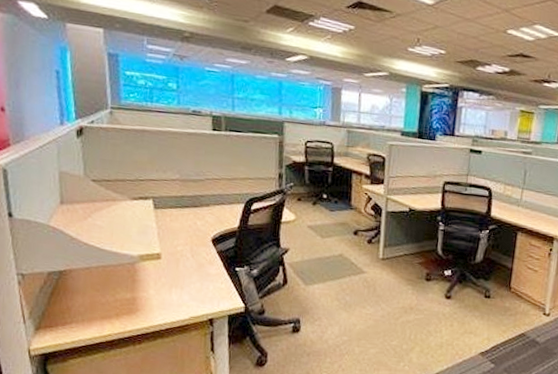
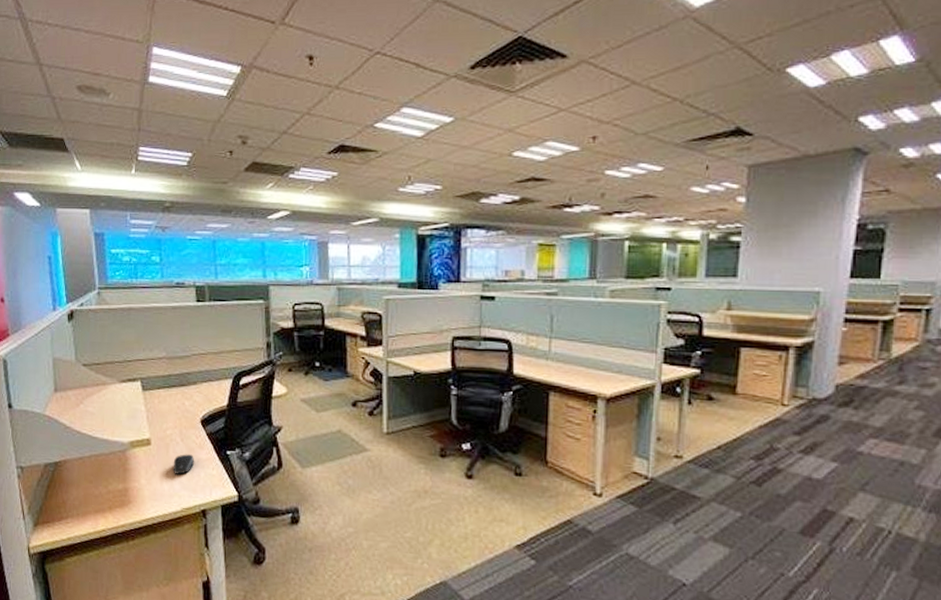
computer mouse: none [182,268,205,287] -> present [173,454,195,475]

